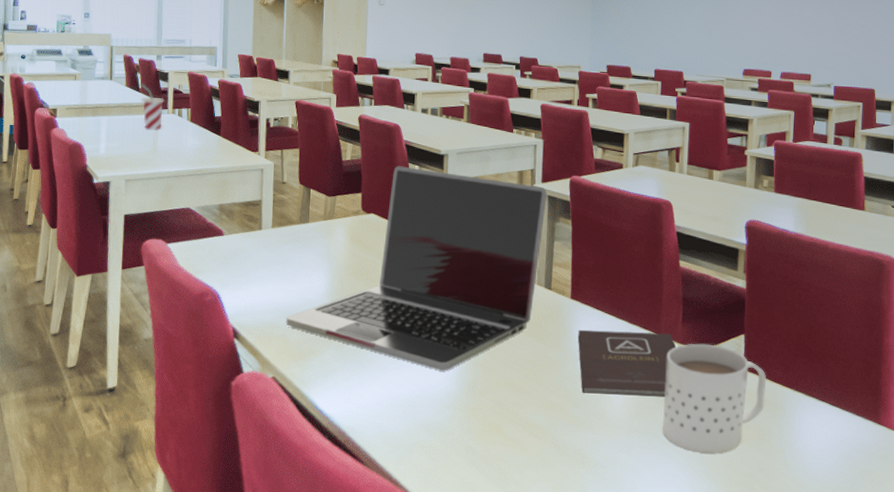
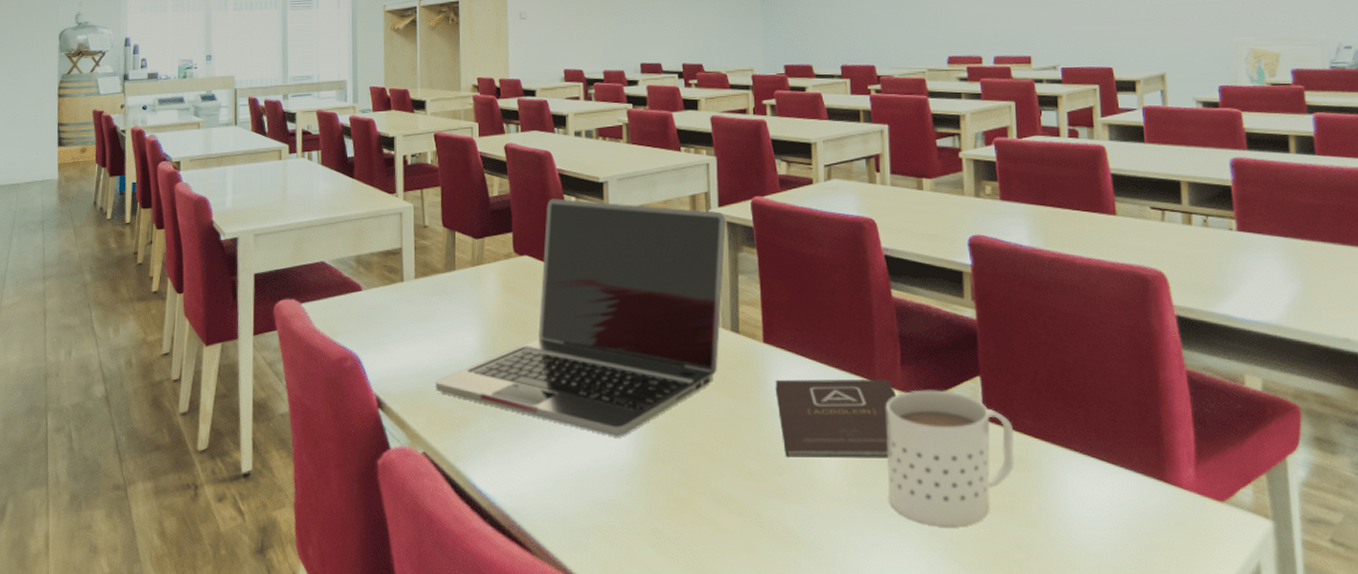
beverage cup: present [141,83,165,131] -> none [267,126,293,177]

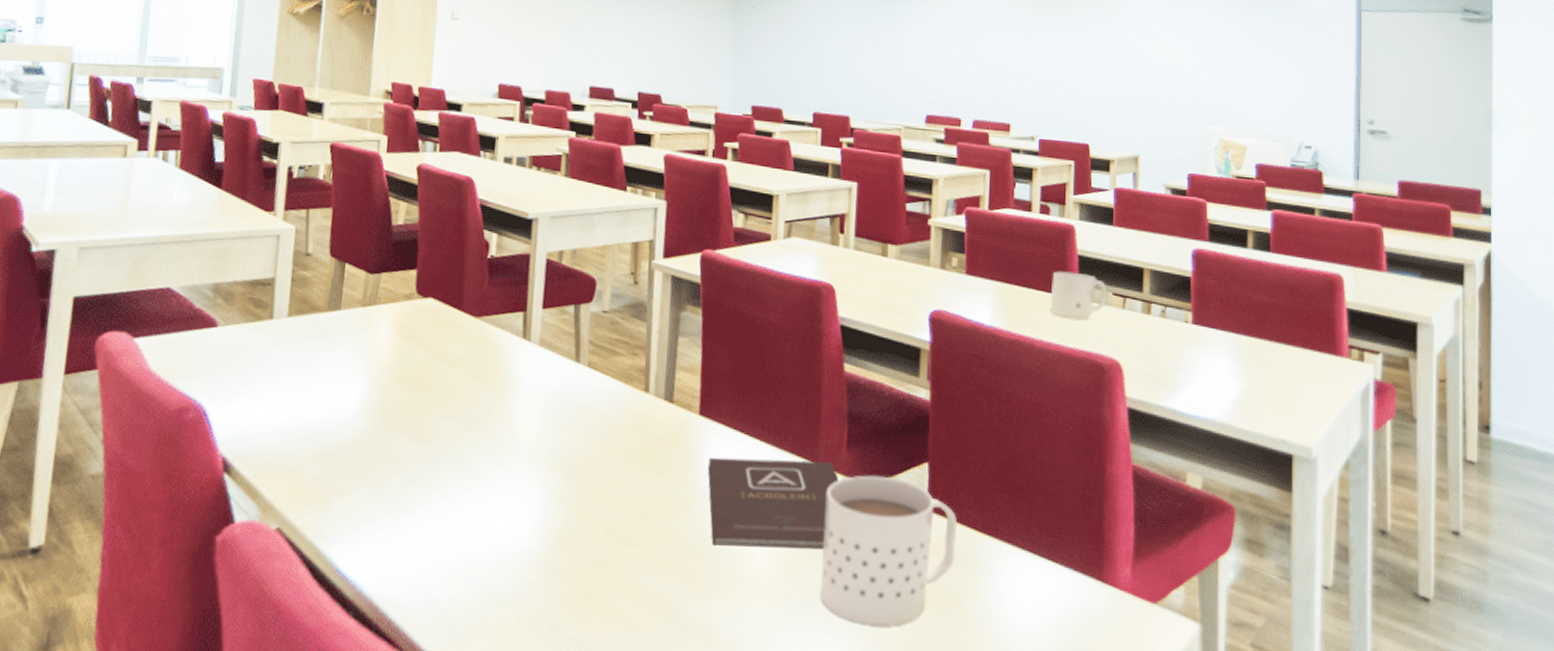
laptop: present [435,198,726,437] -> none [300,233,670,517]
mug: none [1086,190,1146,235] -> present [1049,271,1109,321]

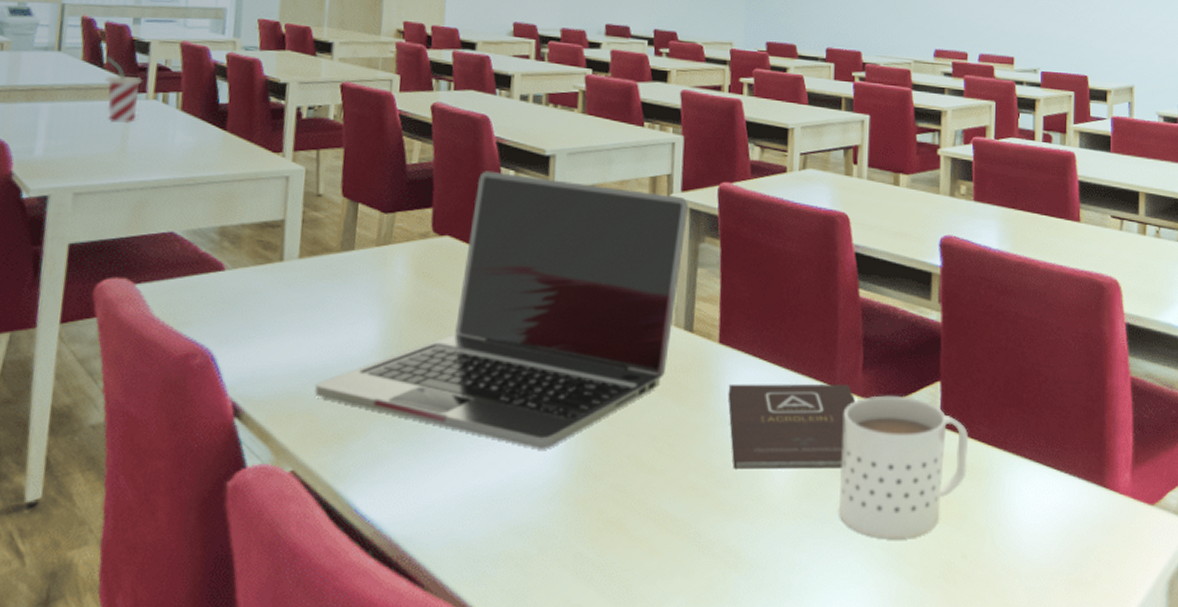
beverage cup: none [110,114,145,180] -> present [105,56,143,123]
laptop: none [300,233,670,517] -> present [314,171,688,450]
mug: present [1049,271,1109,321] -> none [1053,196,1107,242]

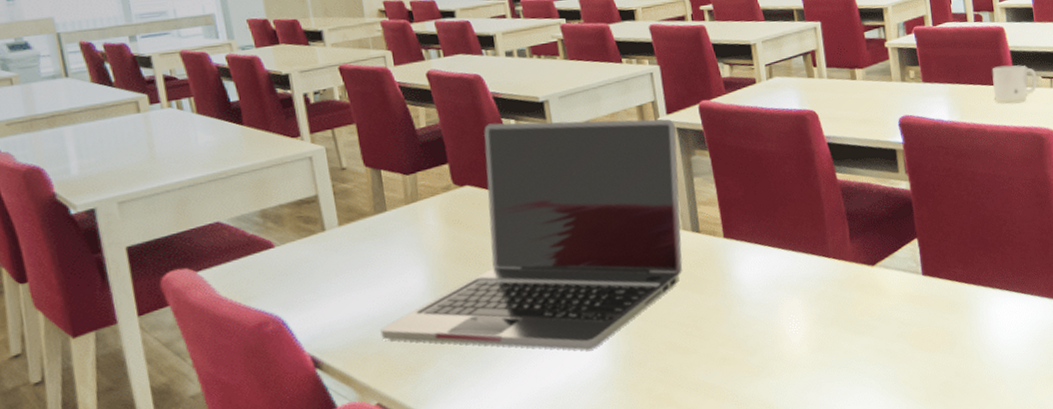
beverage cup: present [105,56,143,123] -> none [113,75,158,134]
book: present [728,384,856,469] -> none [738,254,849,338]
mug: present [838,395,968,539] -> none [840,255,951,373]
mug: none [1053,196,1107,242] -> present [992,65,1038,104]

